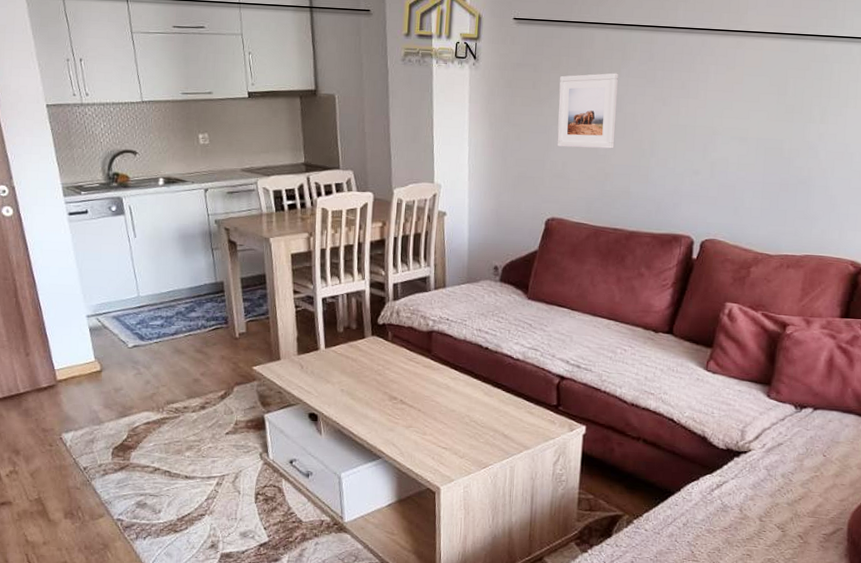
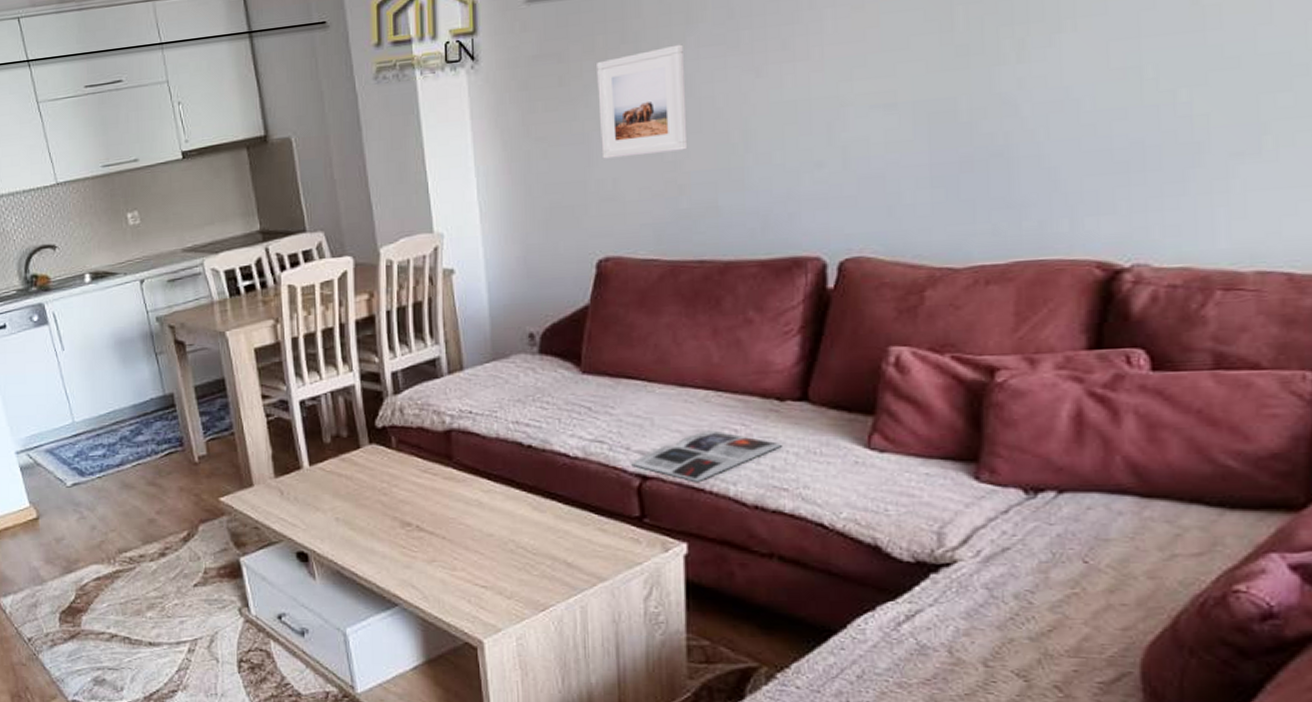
magazine: none [554,348,653,384] -> present [631,430,782,481]

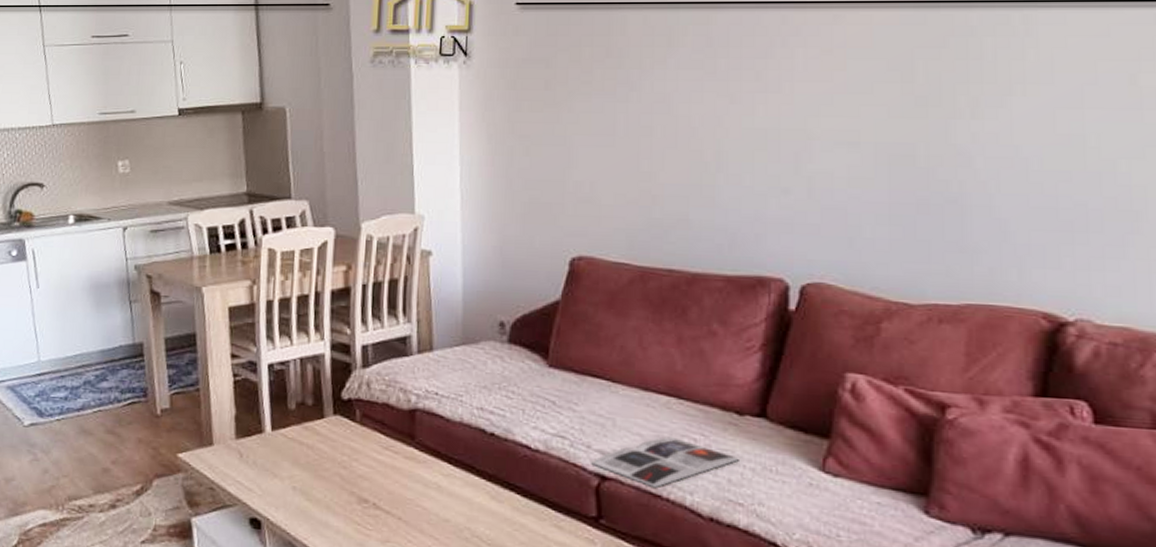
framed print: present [595,44,688,159] -> none [581,64,664,164]

